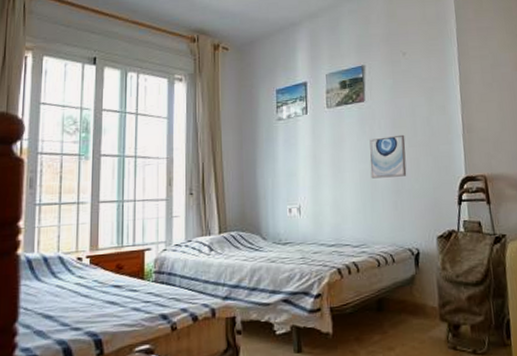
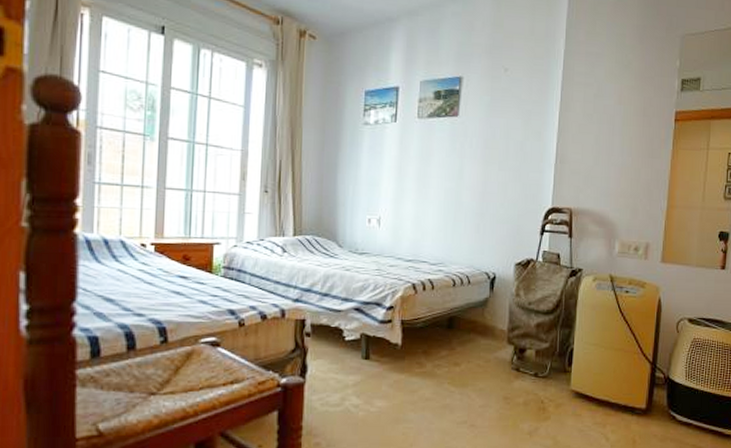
wall art: present [369,134,407,179] -> none [456,156,496,200]

